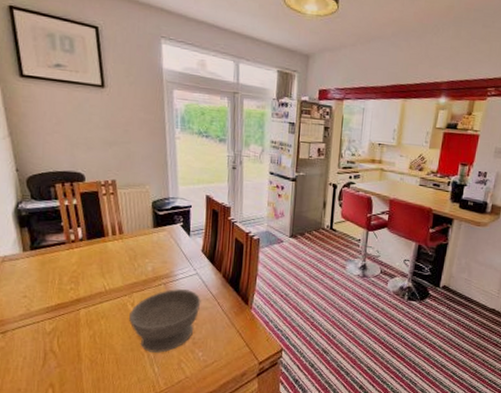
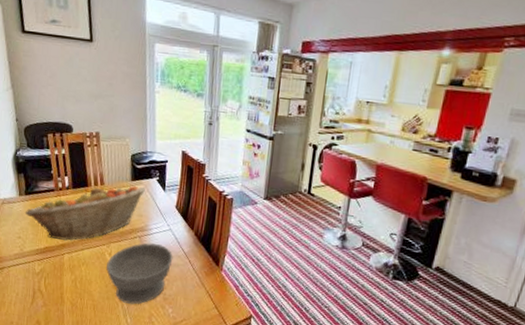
fruit basket: none [30,232,169,295] -> present [24,185,145,241]

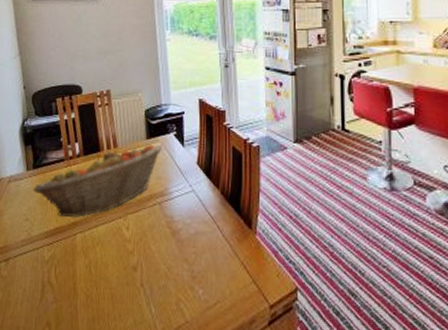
bowl: present [106,243,173,305] -> none [124,209,199,289]

